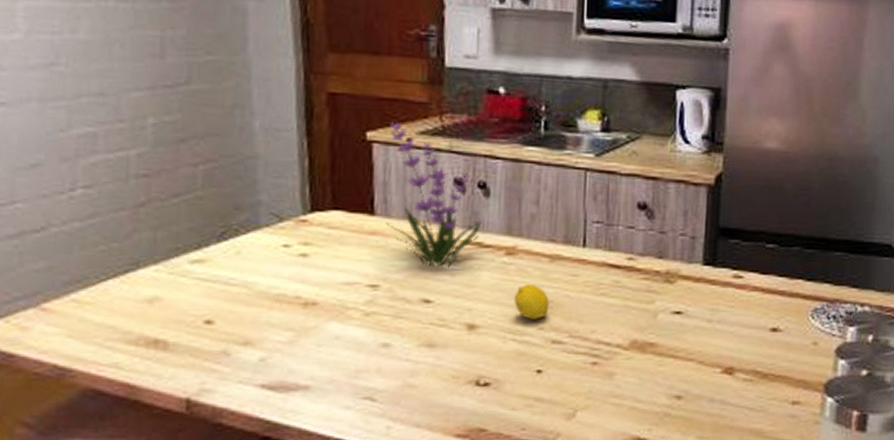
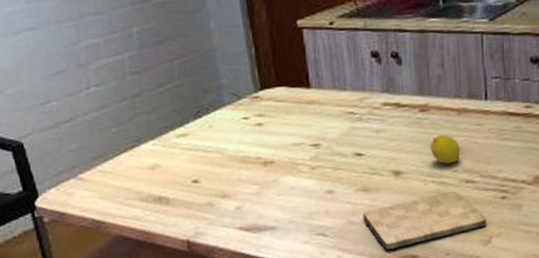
plant: present [386,122,482,267] -> none [314,10,397,127]
cutting board: none [424,353,573,421] -> present [363,191,487,250]

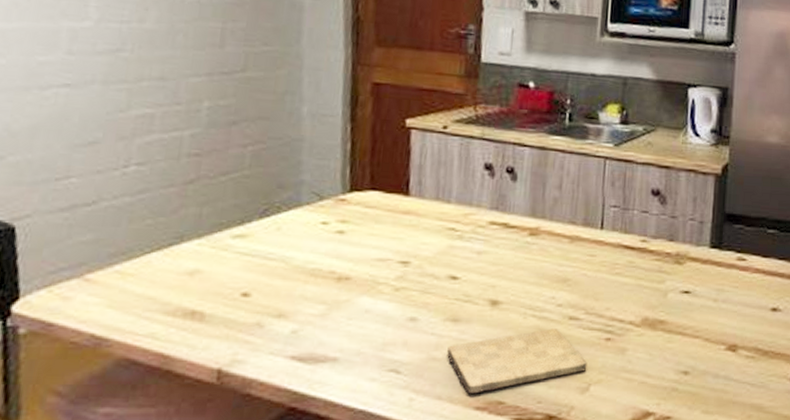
fruit: present [430,134,461,164] -> none [535,262,568,297]

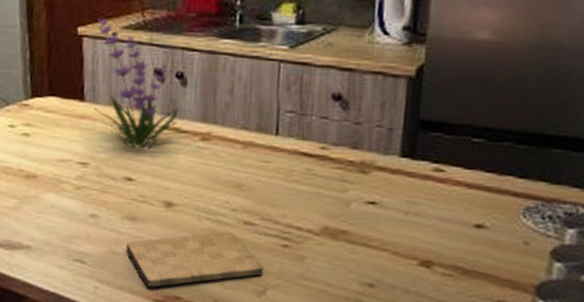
plant: none [419,111,509,246] -> present [94,18,179,150]

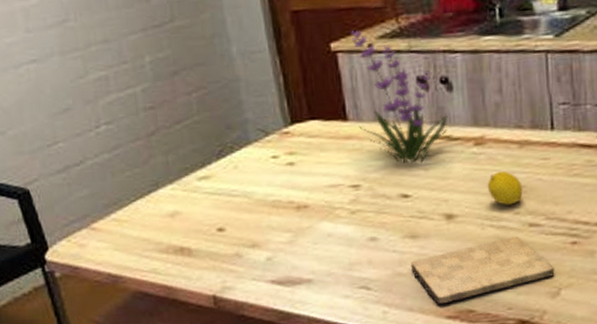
fruit: none [208,167,242,201] -> present [487,171,523,205]

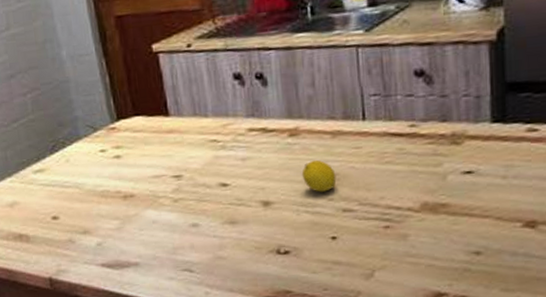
plant: present [350,30,448,164] -> none [170,32,263,155]
cutting board: present [411,236,555,304] -> none [230,221,369,285]

